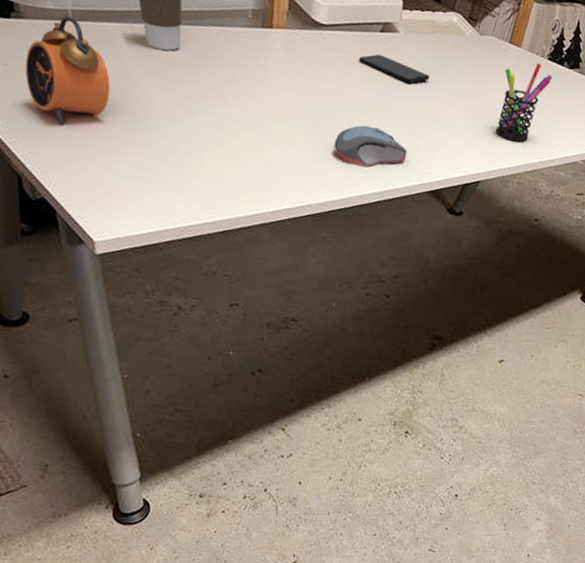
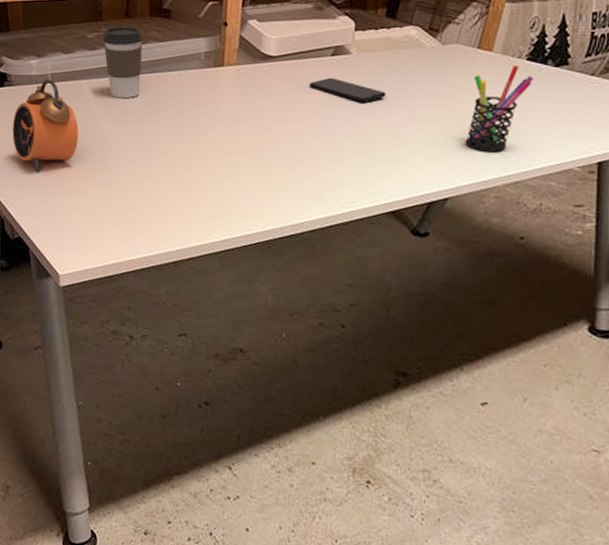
computer mouse: present [334,125,407,167] -> none [283,149,363,191]

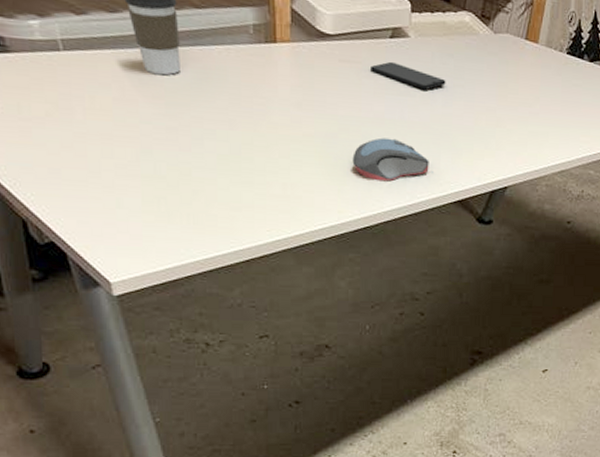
alarm clock: present [12,79,79,173] -> none [17,46,111,164]
computer mouse: none [283,149,363,191] -> present [352,137,429,182]
pen holder: present [465,66,534,153] -> none [519,59,574,143]

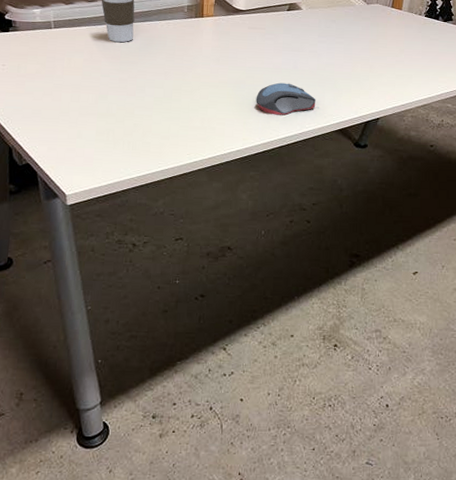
smartphone: present [371,61,446,90] -> none [272,27,330,47]

